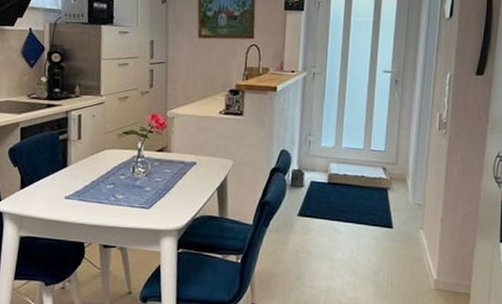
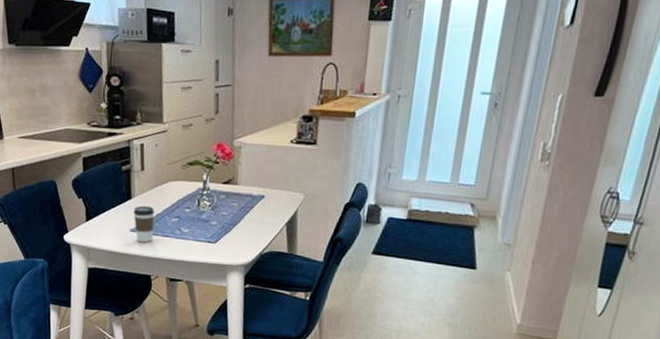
coffee cup: none [69,173,91,210] -> present [133,205,155,243]

